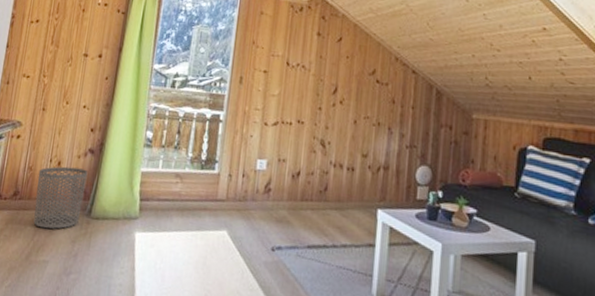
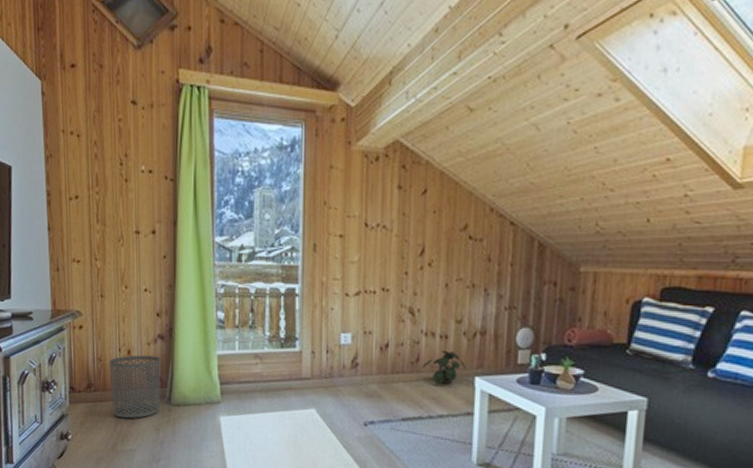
potted plant: none [328,182,370,215] -> present [421,351,467,385]

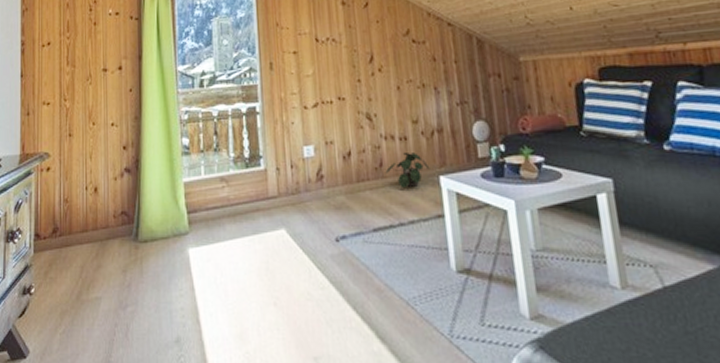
waste bin: present [109,355,161,419] -> none [75,191,128,263]

